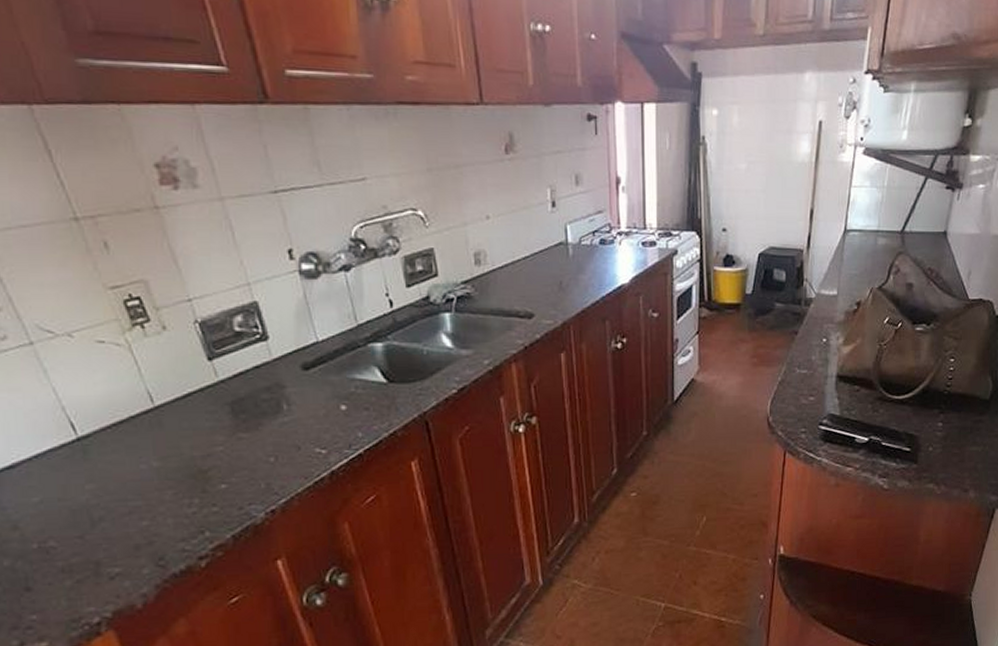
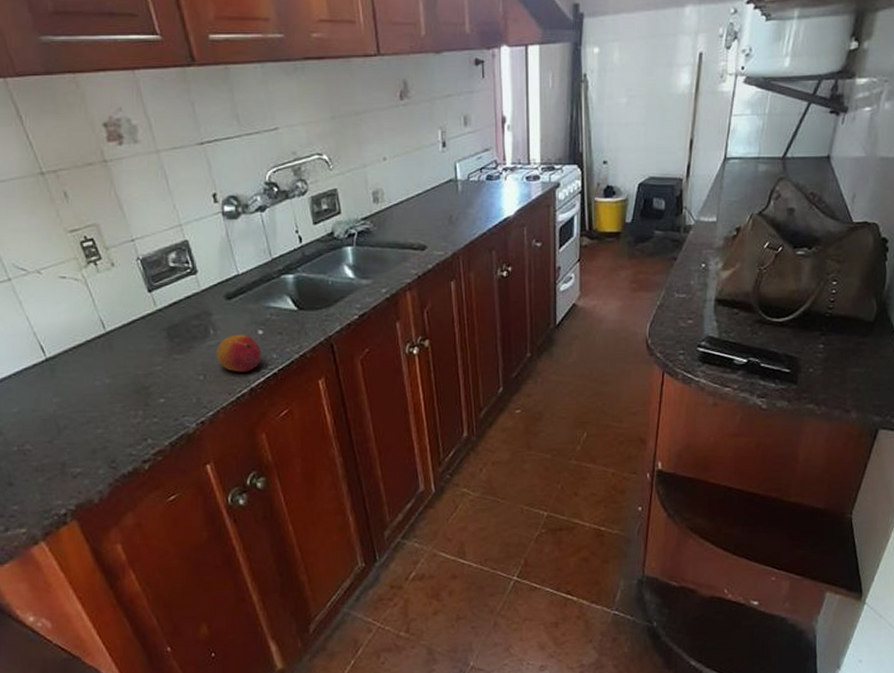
fruit: none [290,409,344,453] -> present [216,334,261,372]

